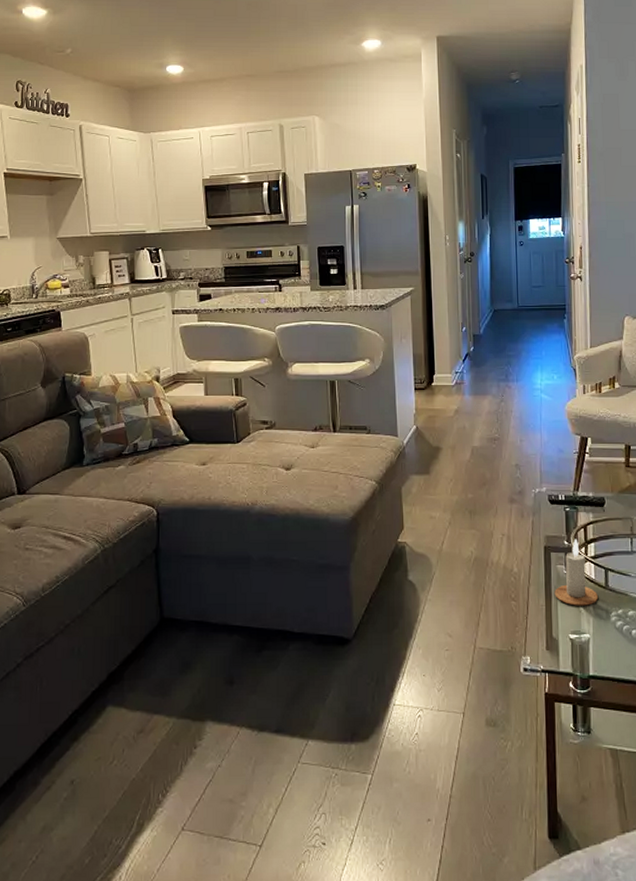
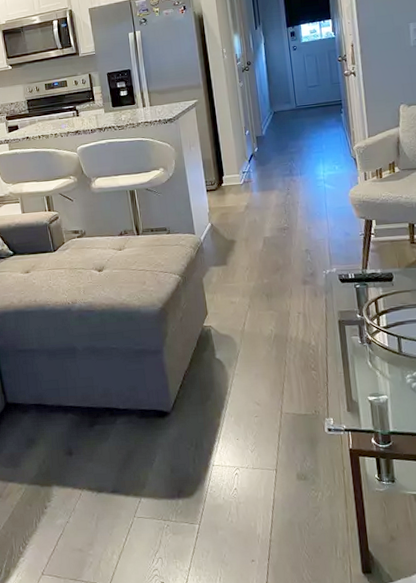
candle: present [555,538,599,606] -> none [351,312,394,372]

